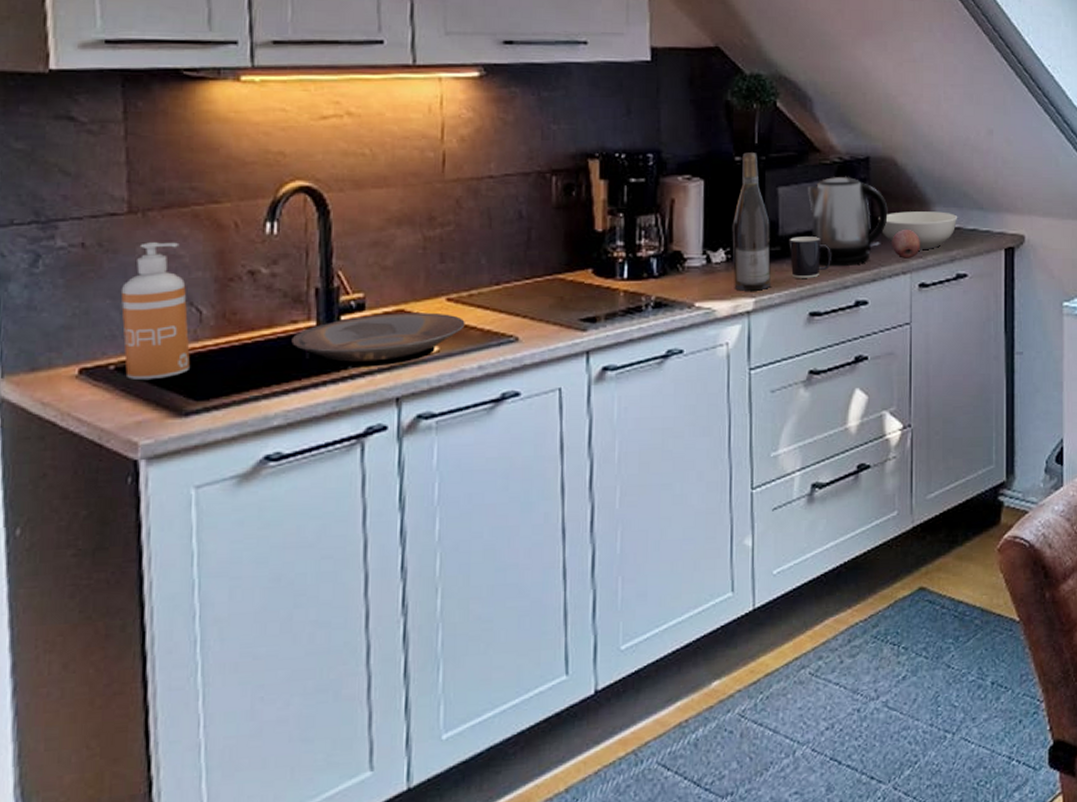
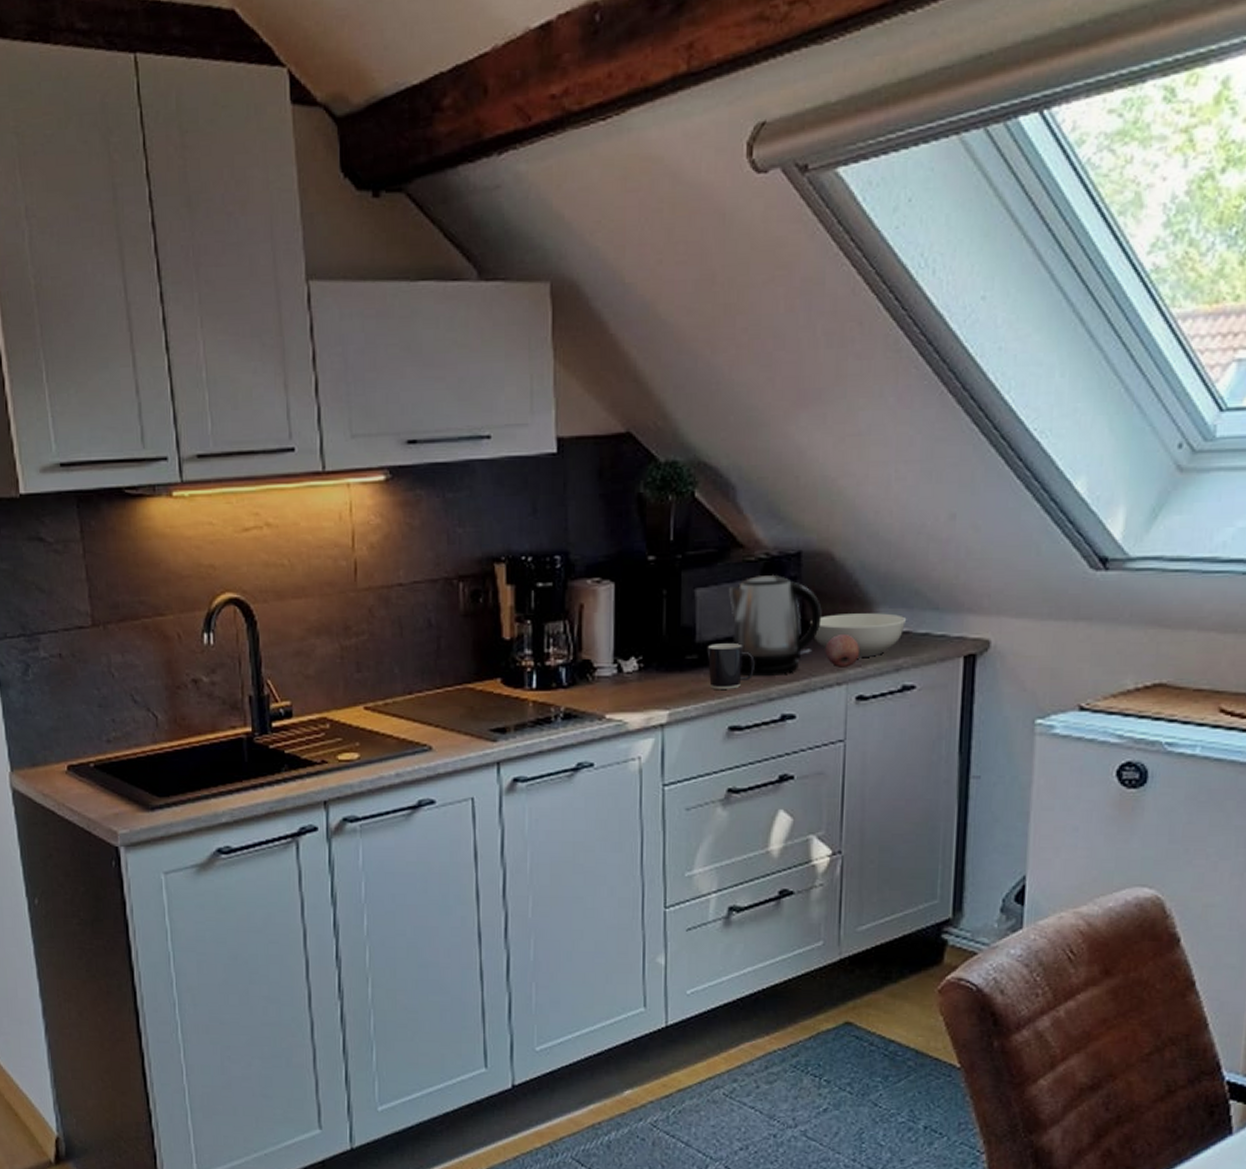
soap dispenser: present [120,242,191,381] -> none [92,653,153,778]
plate: present [291,312,465,368] -> none [232,721,382,772]
wine bottle: present [732,152,771,291] -> none [645,551,687,703]

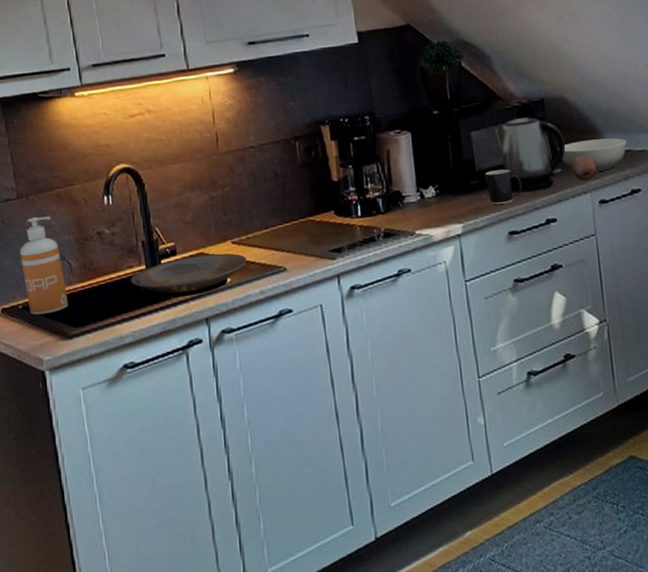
soap dispenser: none [92,653,153,778] -> present [19,216,69,316]
plate: none [232,721,382,772] -> present [131,253,247,298]

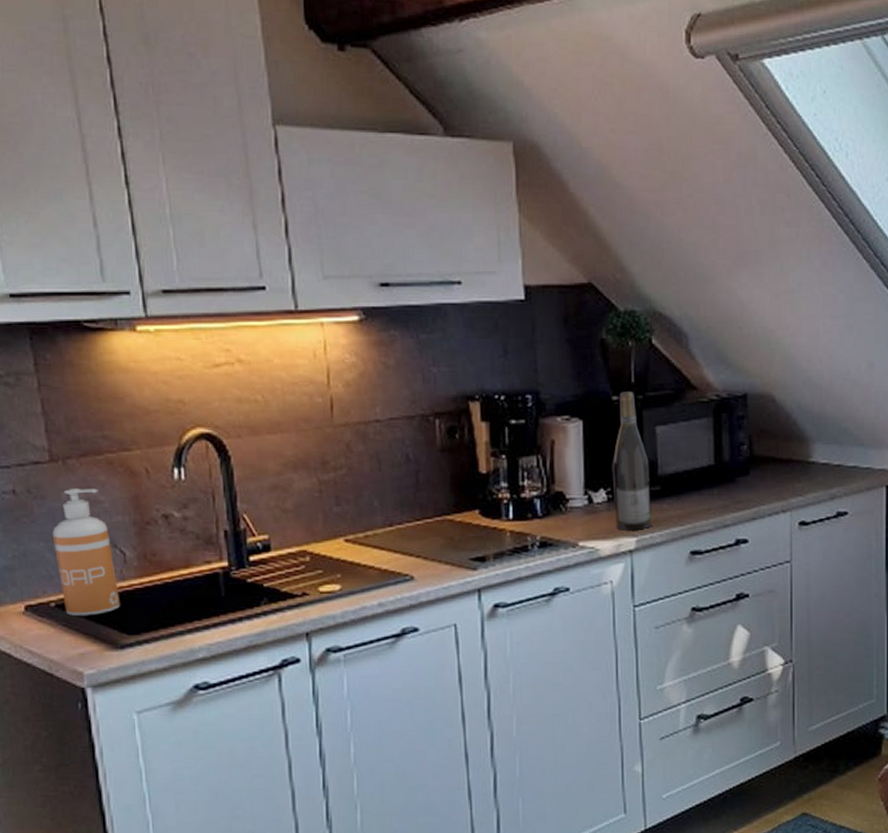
plate: present [131,253,247,298] -> none [207,553,363,605]
wine bottle: none [437,106,474,219] -> present [612,391,652,530]
mug: present [485,169,522,206] -> none [668,475,711,519]
kettle: present [495,117,566,192] -> none [686,414,767,504]
bowl: present [557,138,627,173] -> none [756,449,838,489]
fruit: present [571,155,597,181] -> none [771,466,800,497]

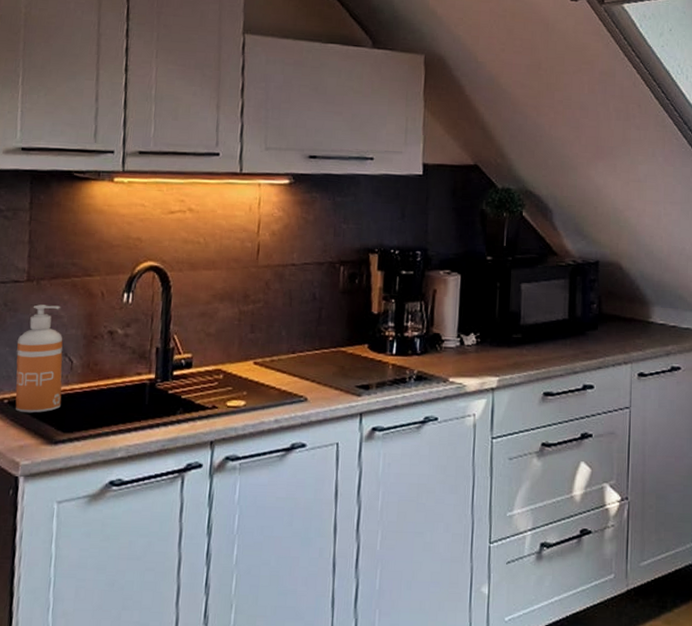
wine bottle: present [612,391,652,530] -> none [481,253,514,371]

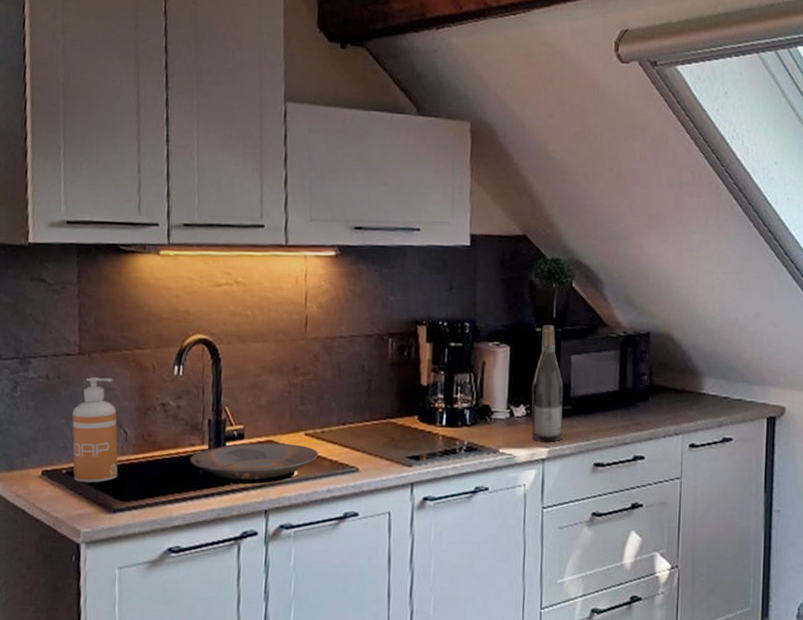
plate: none [136,371,267,415] -> present [190,442,318,485]
wine bottle: none [481,253,514,371] -> present [531,325,564,442]

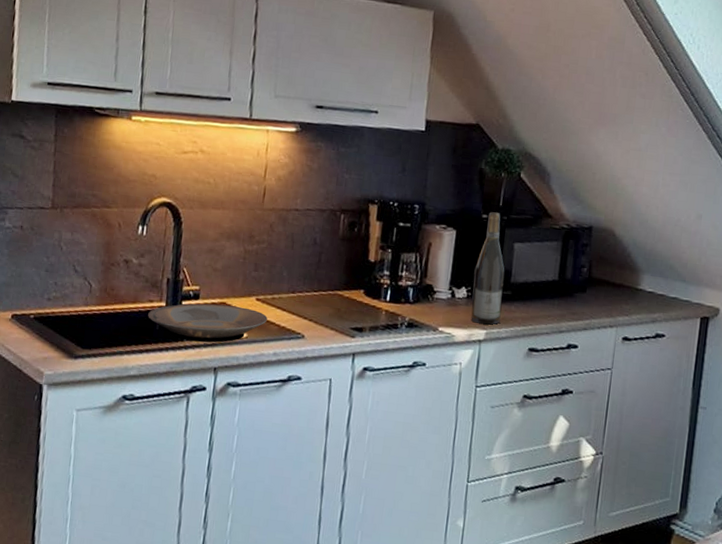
soap dispenser: present [71,377,119,483] -> none [40,230,84,330]

